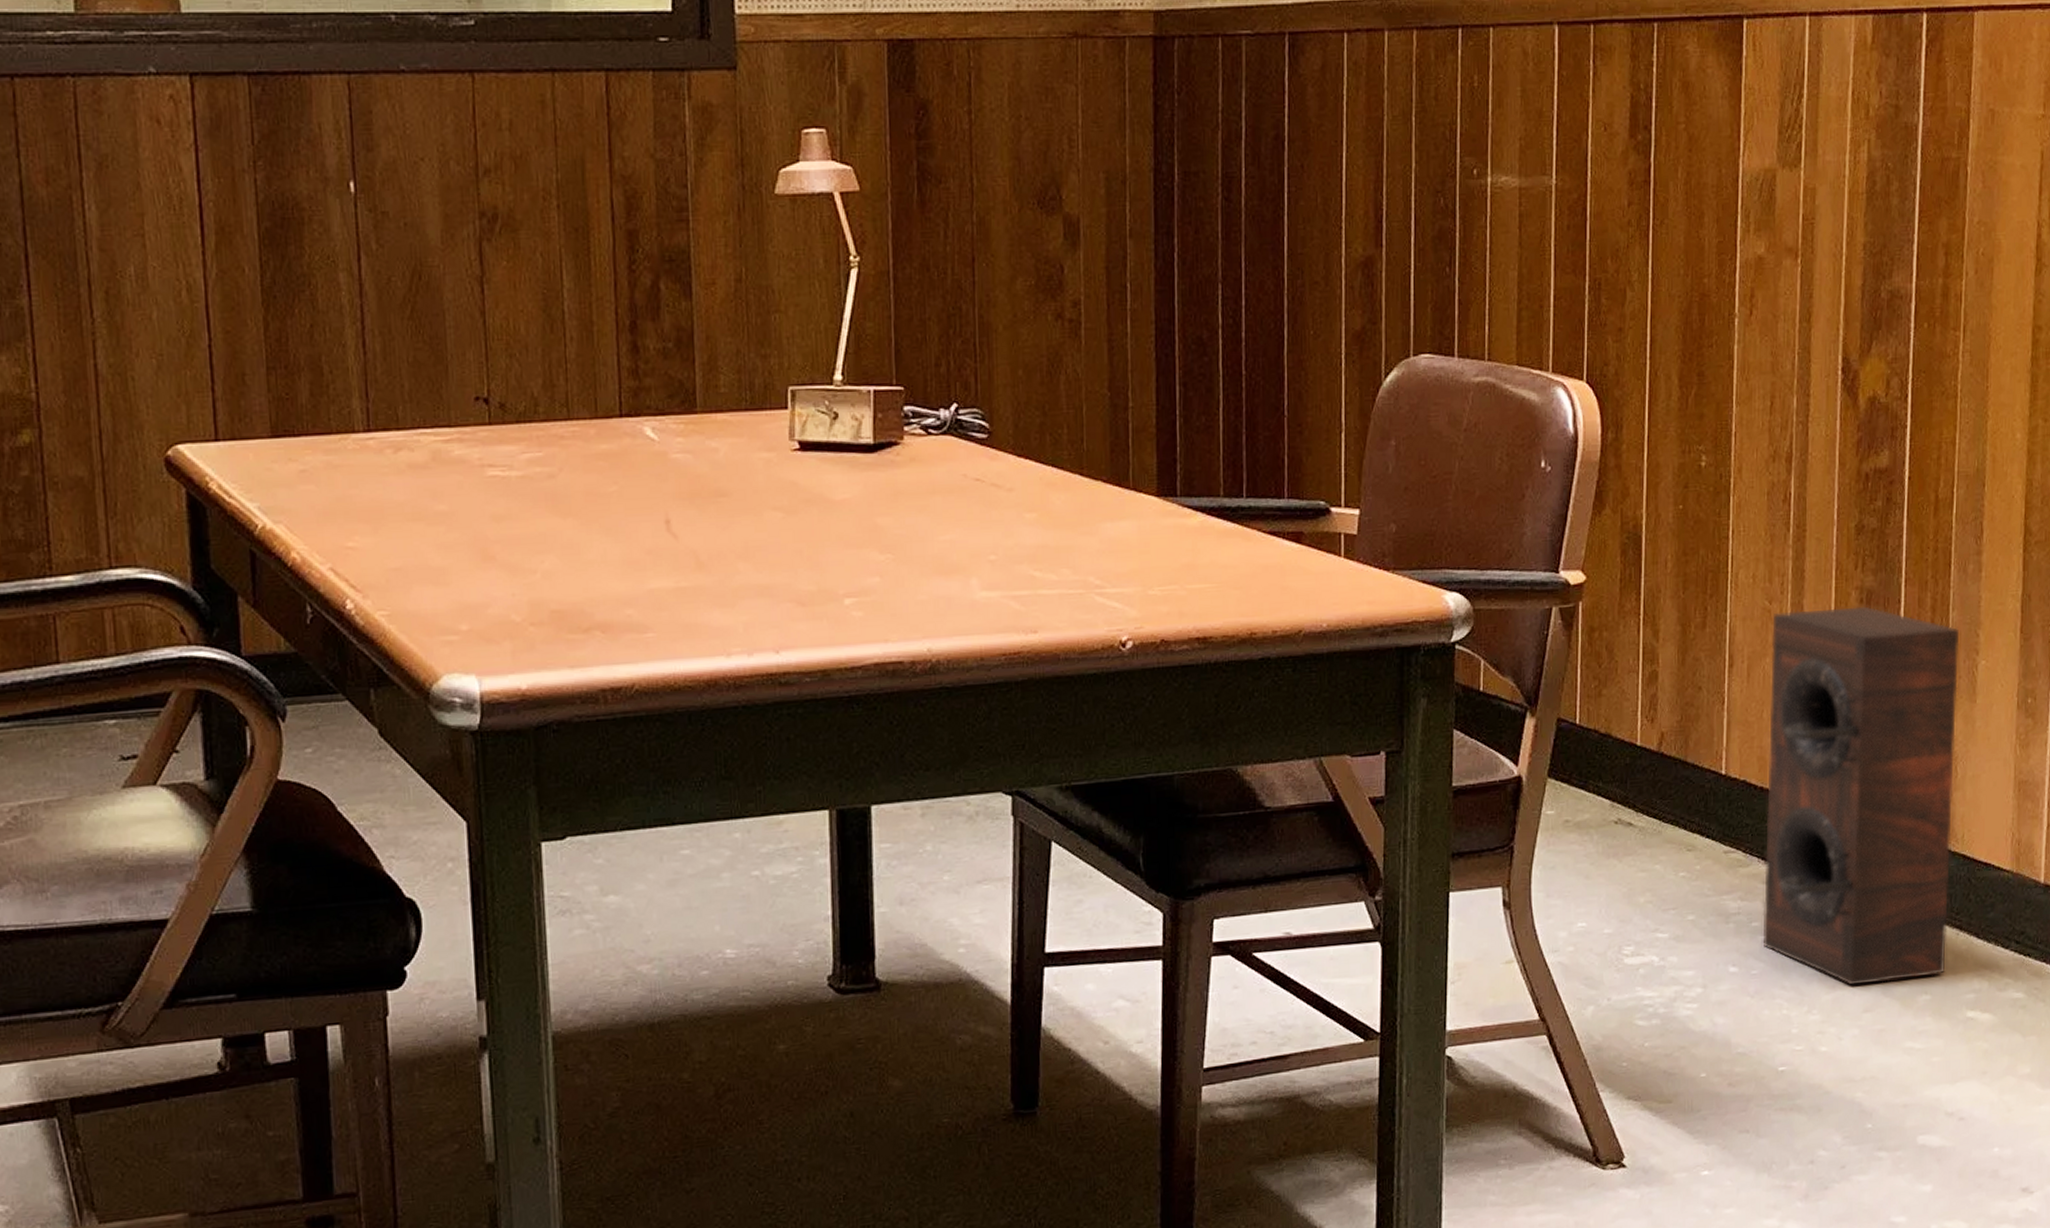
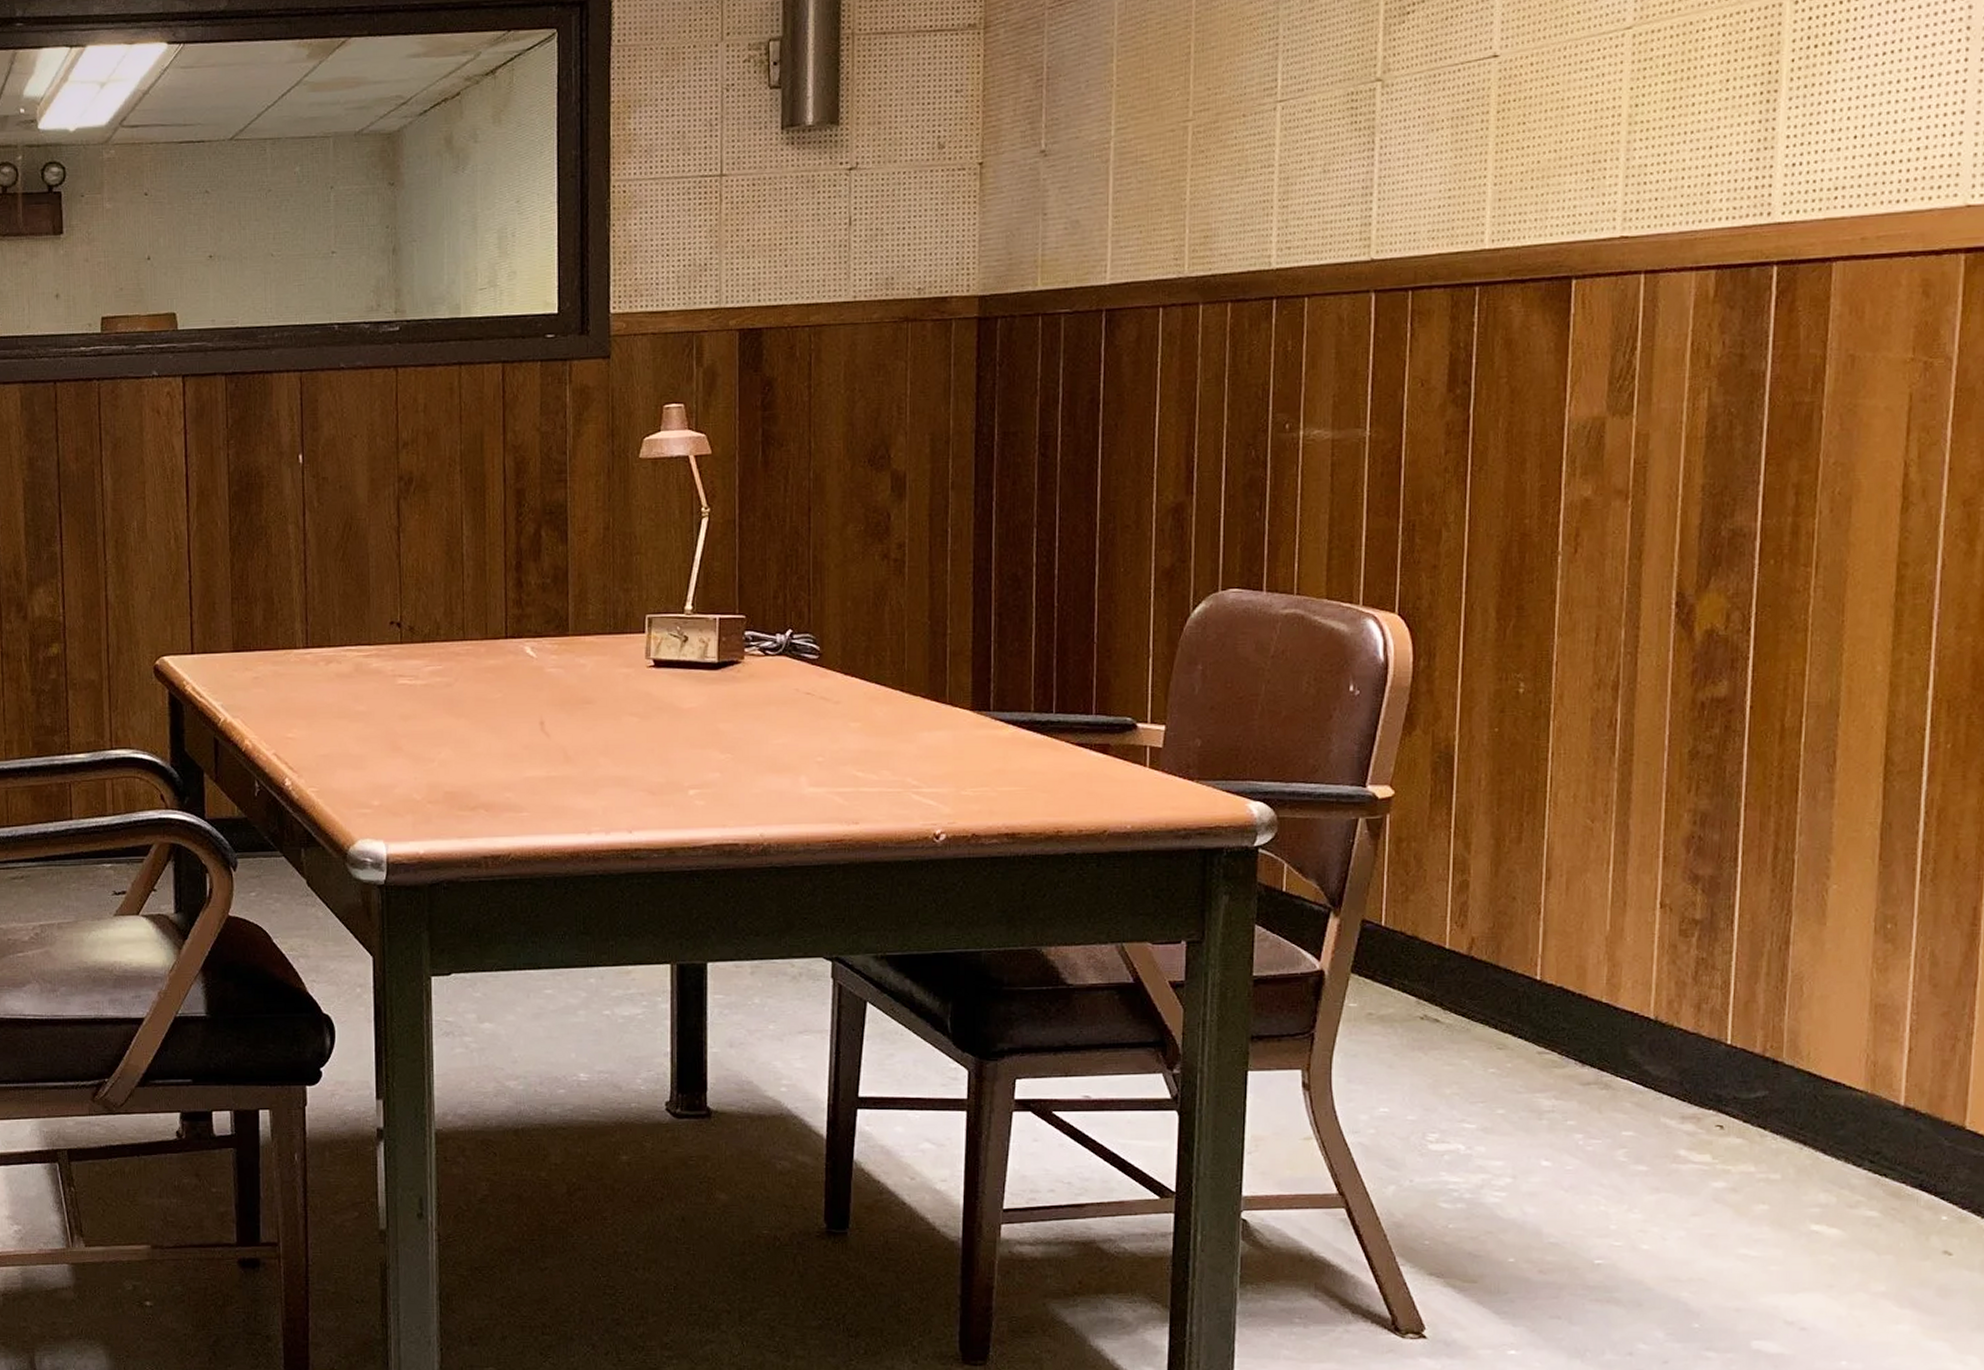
speaker: present [1762,606,1960,986] -> none [1578,828,1807,1189]

